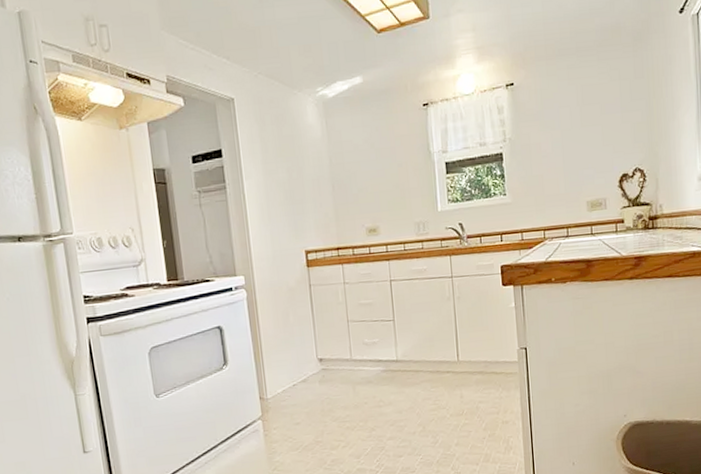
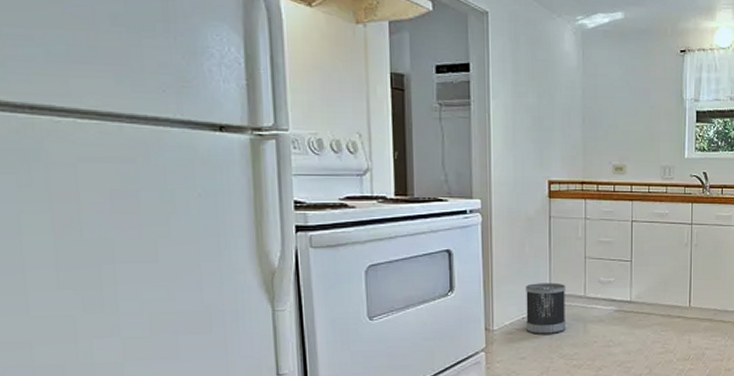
wastebasket: none [294,348,335,400] -> present [526,283,566,334]

